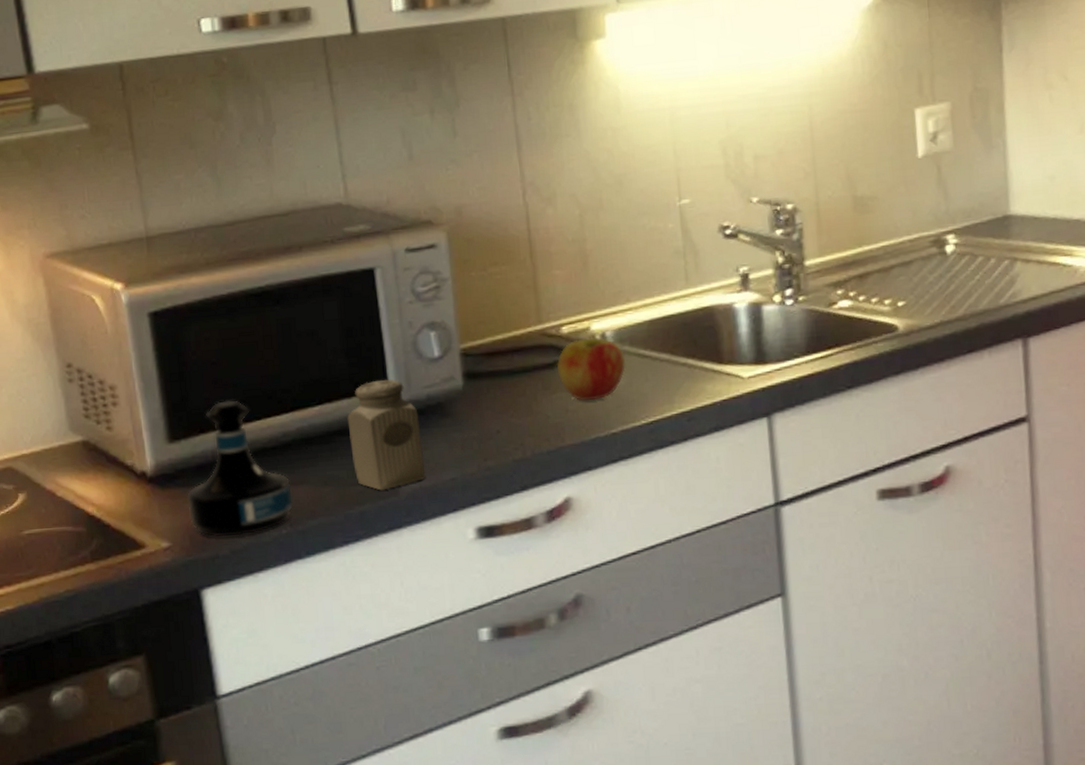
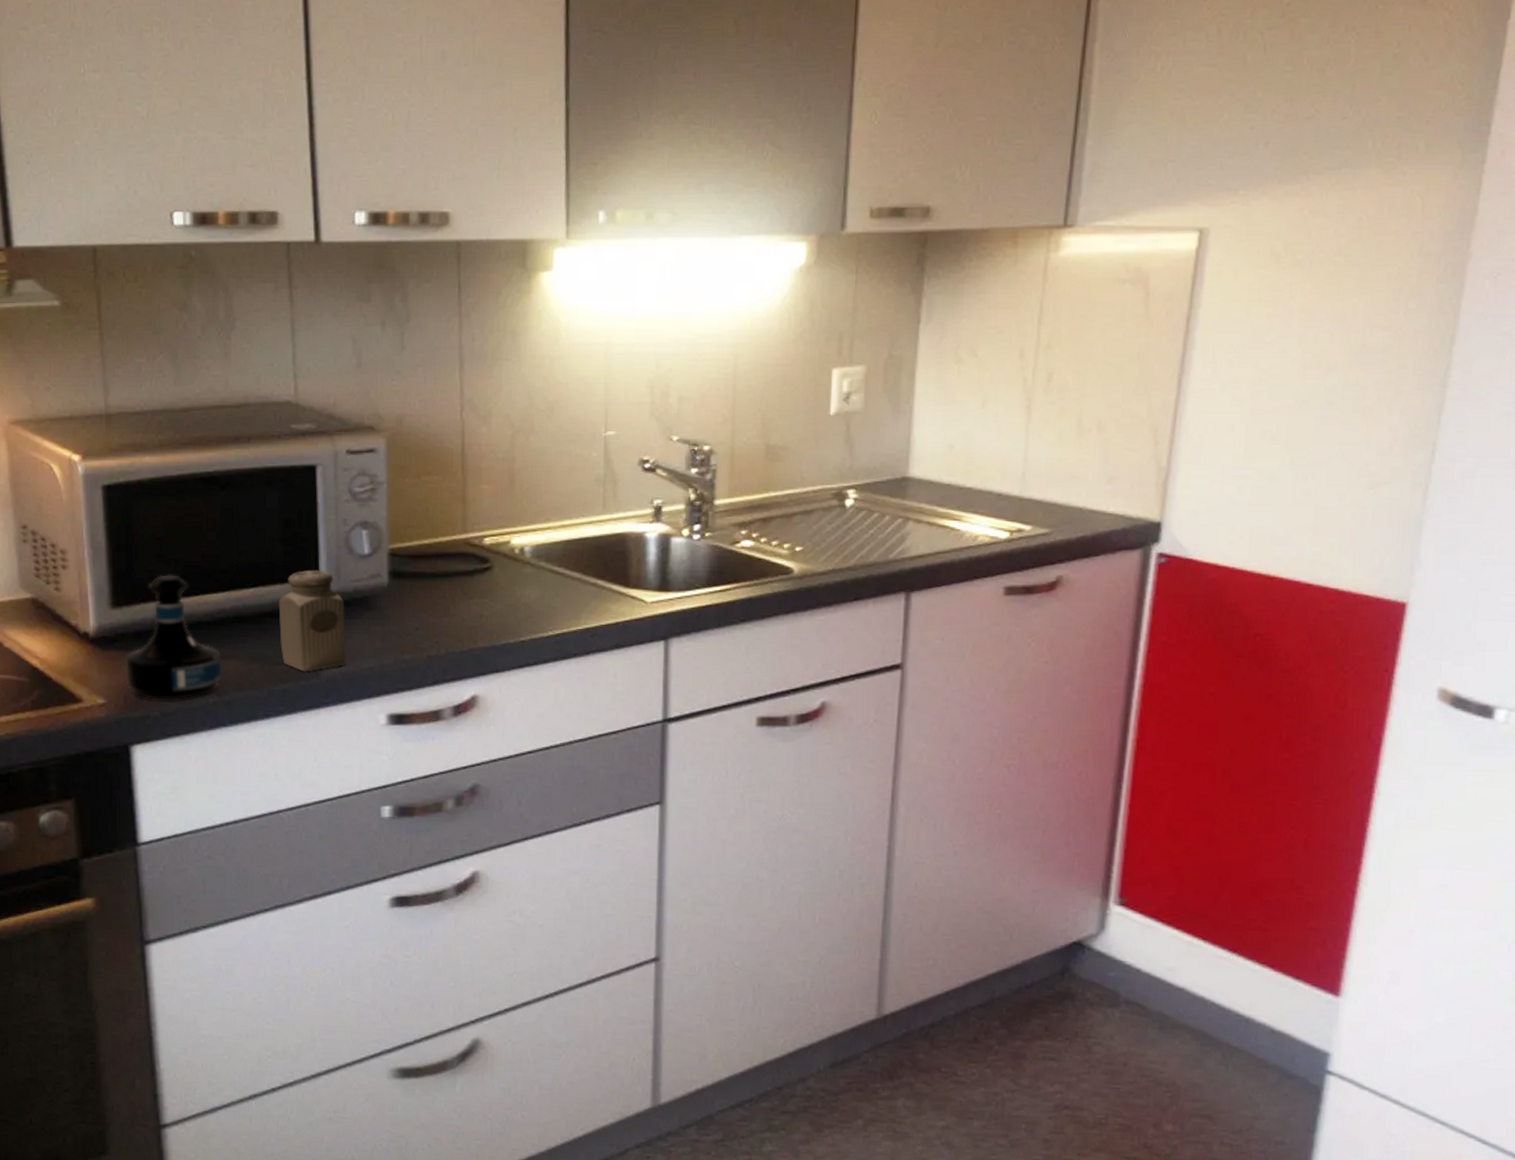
apple: present [556,337,626,401] -> none [476,551,540,609]

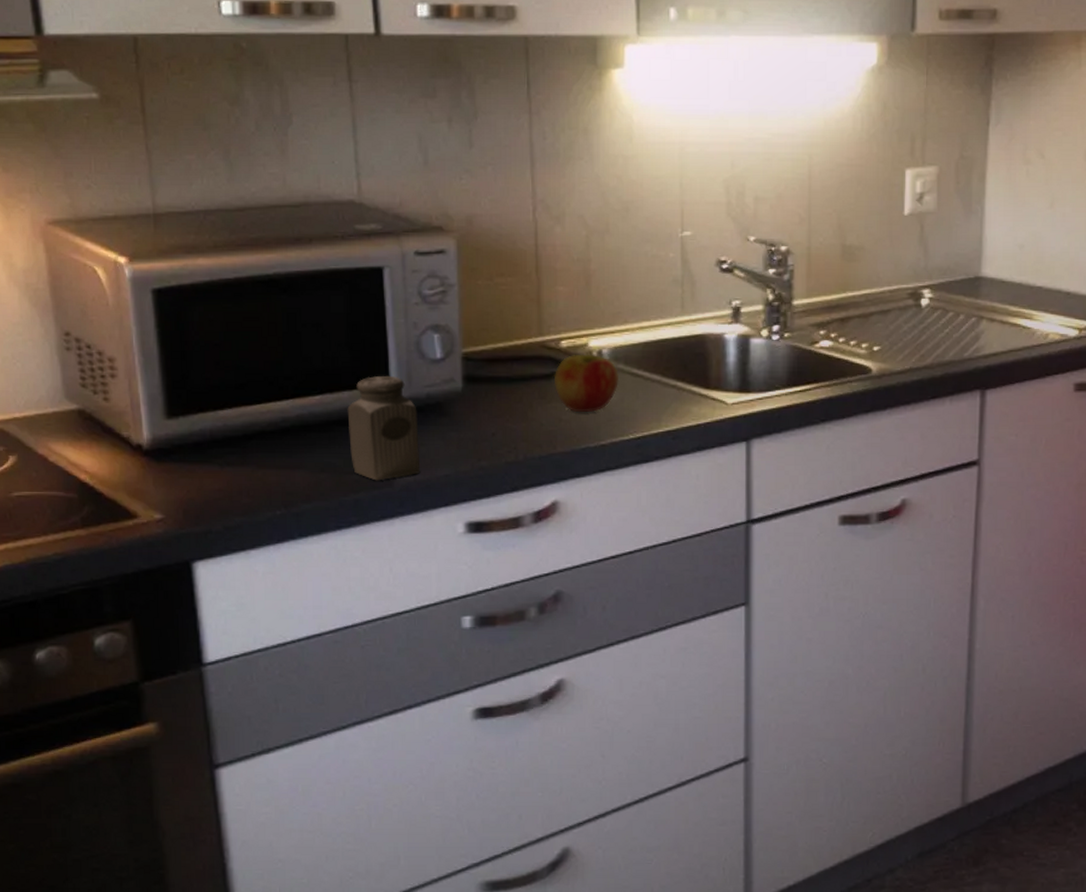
tequila bottle: present [124,574,222,700] -> none [183,382,288,513]
apple: none [476,551,540,609] -> present [553,354,618,413]

